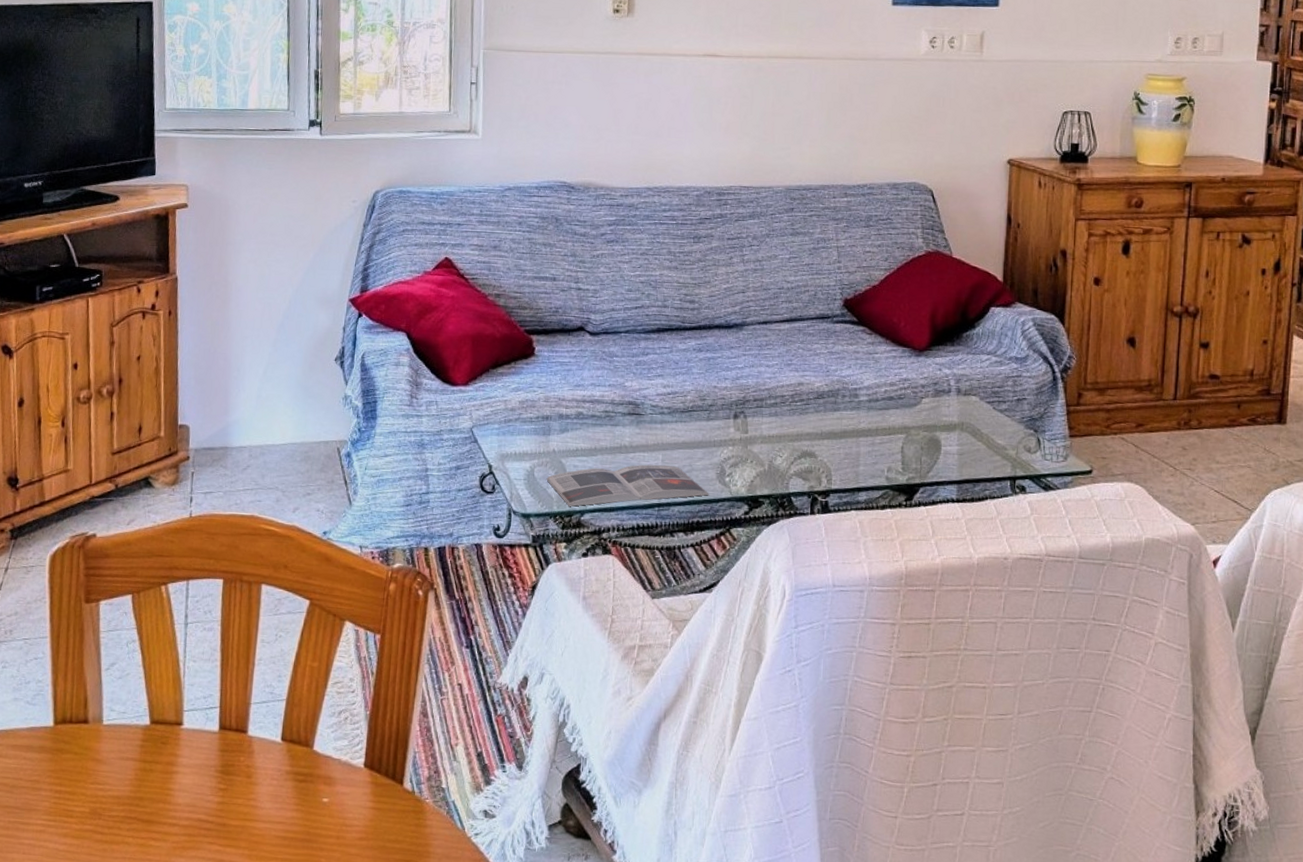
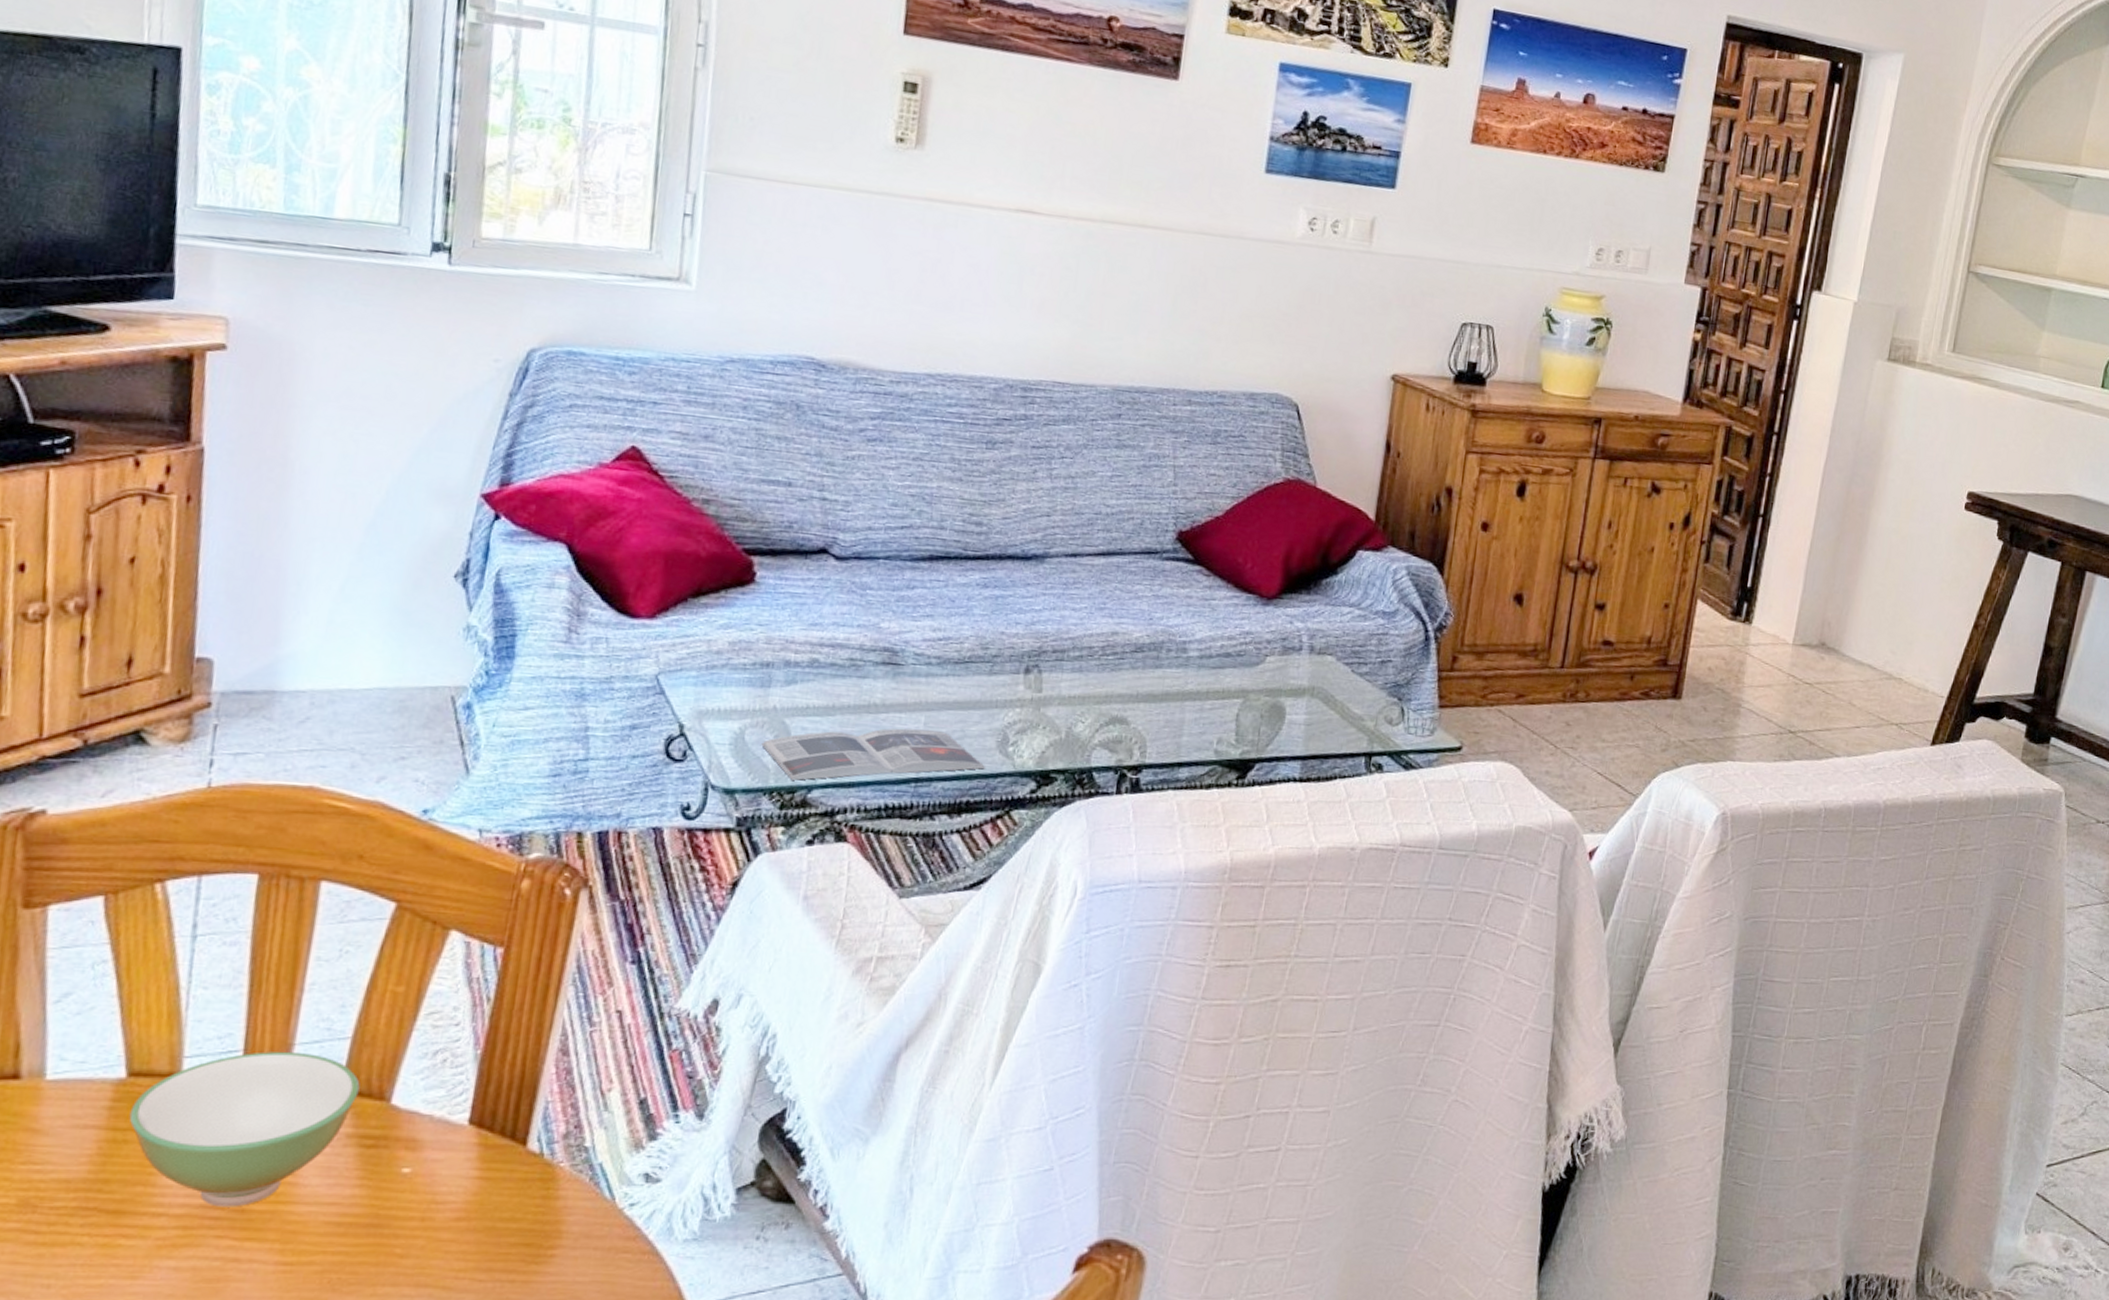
bowl: none [153,708,293,822] -> present [129,1051,360,1207]

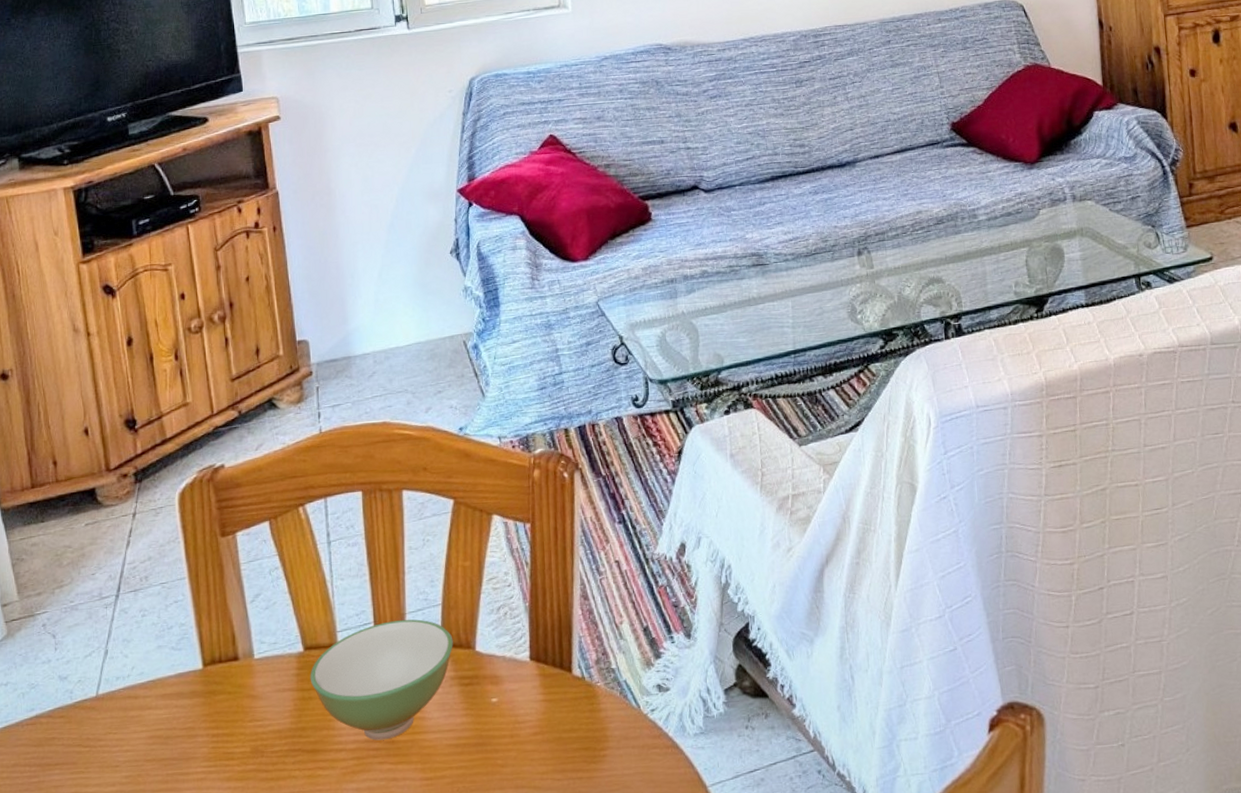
magazine: present [761,728,985,781] -> none [679,311,843,366]

